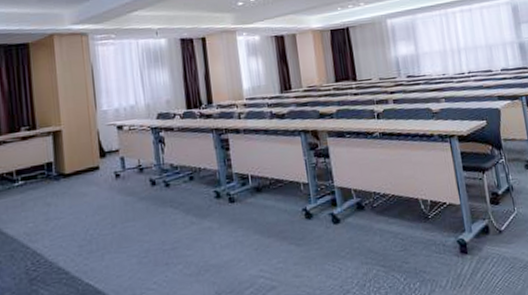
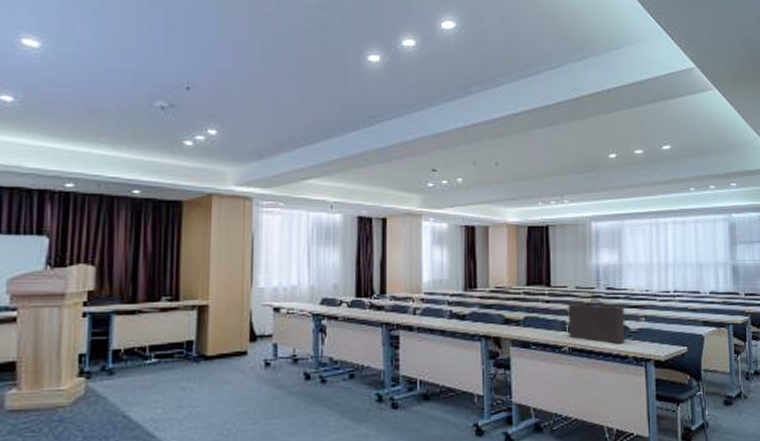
briefcase: none [373,86,430,126] -> present [567,298,626,344]

